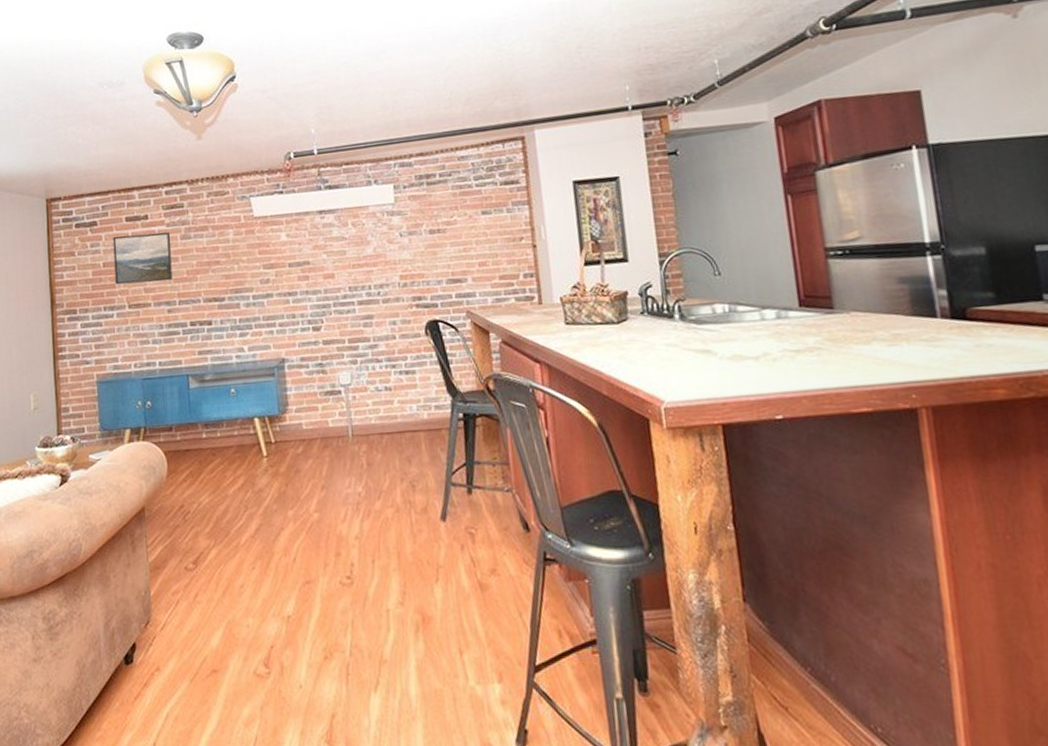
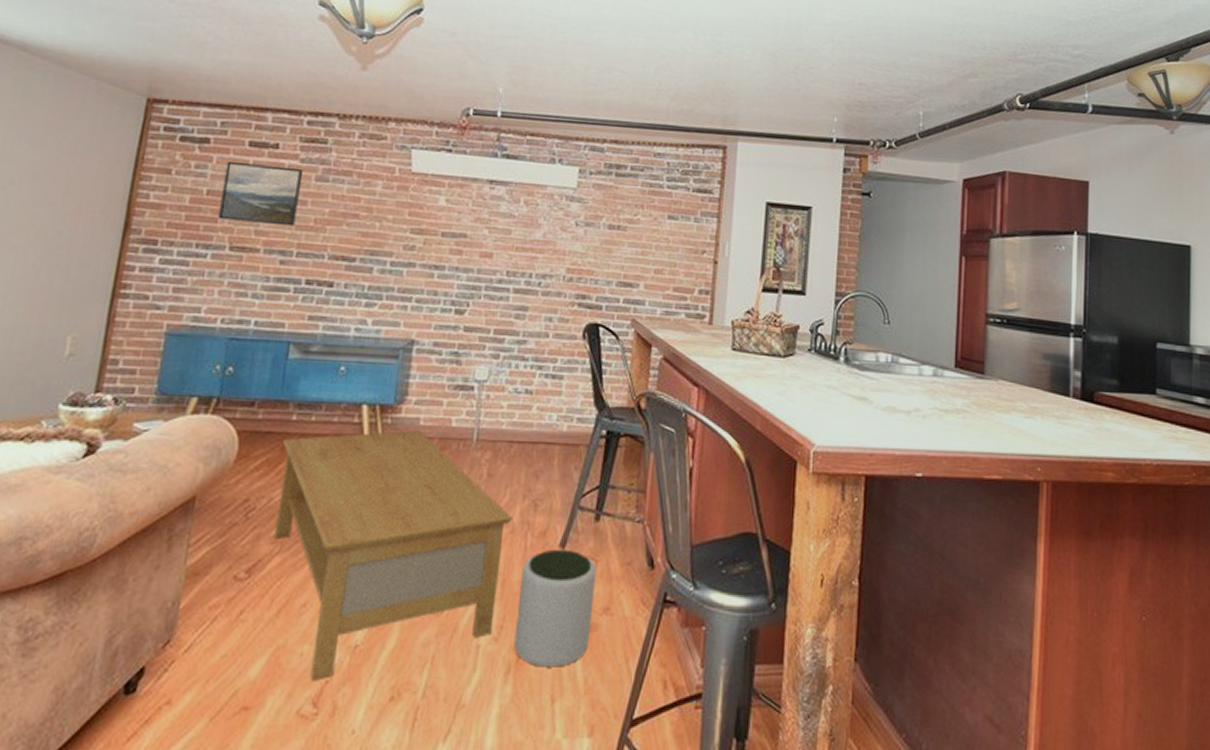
coffee table: none [199,433,397,647] -> present [274,430,512,681]
plant pot: none [412,521,484,625] -> present [513,549,597,667]

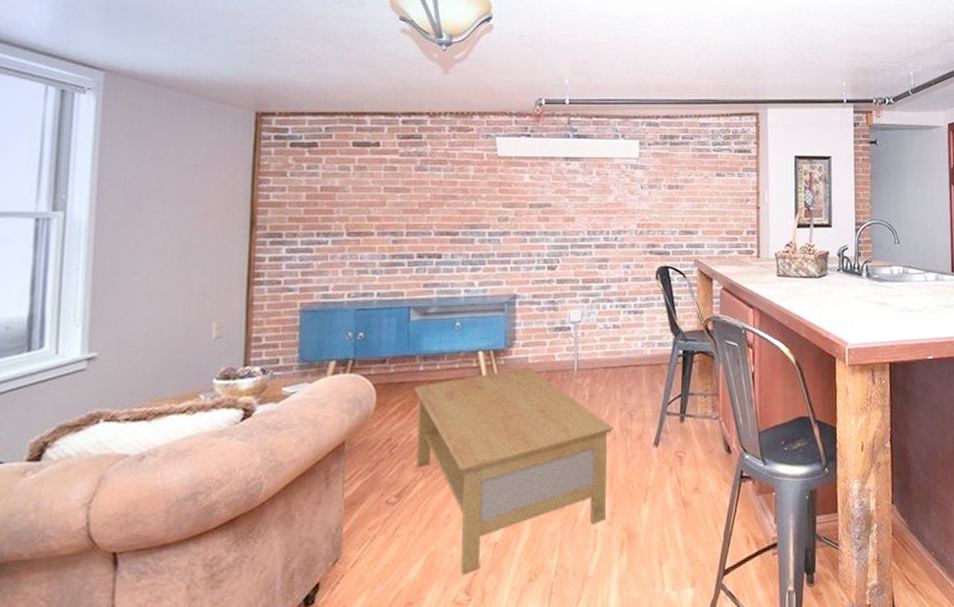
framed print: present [218,161,304,227] -> none [334,160,404,211]
plant pot: present [513,549,597,667] -> none [624,447,686,540]

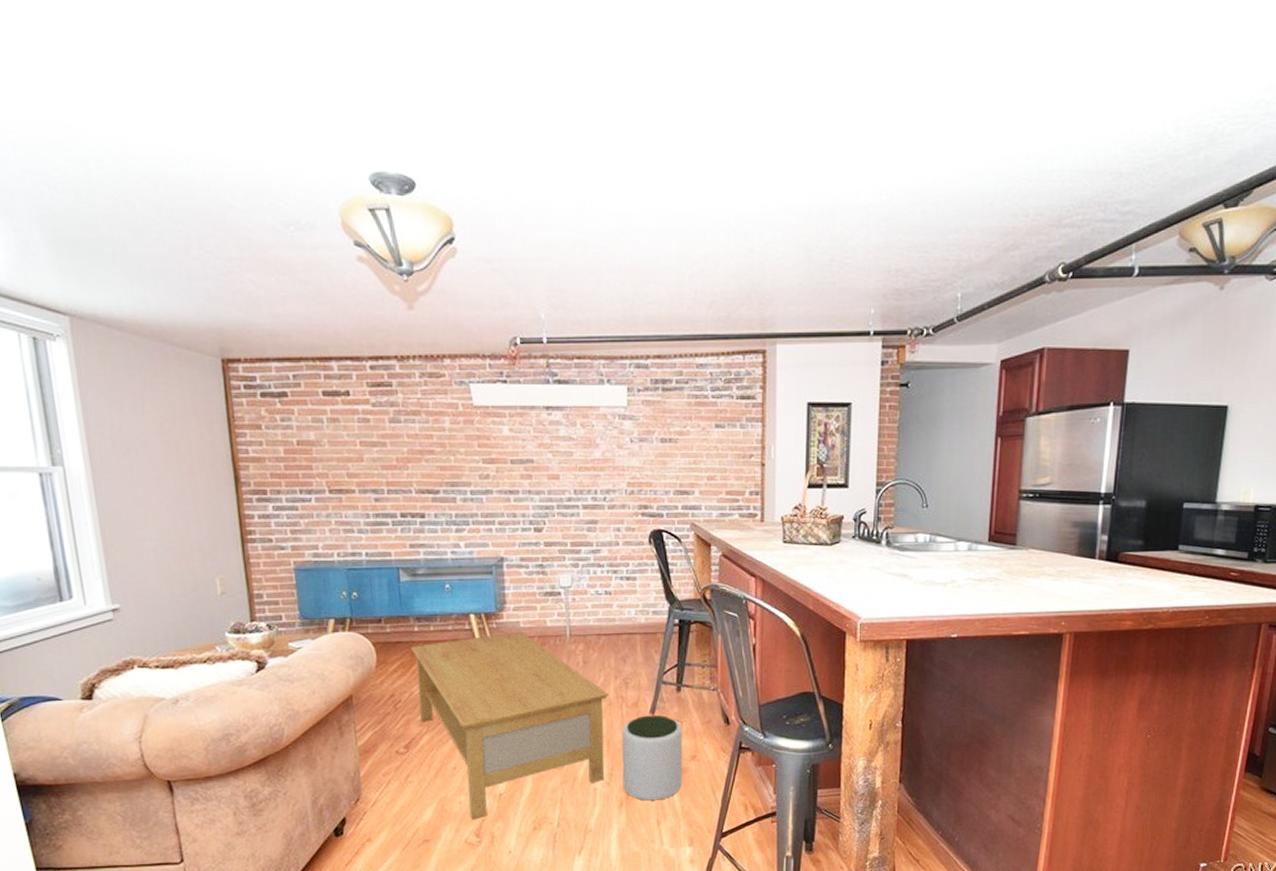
plant pot: none [624,447,686,540] -> present [622,715,683,801]

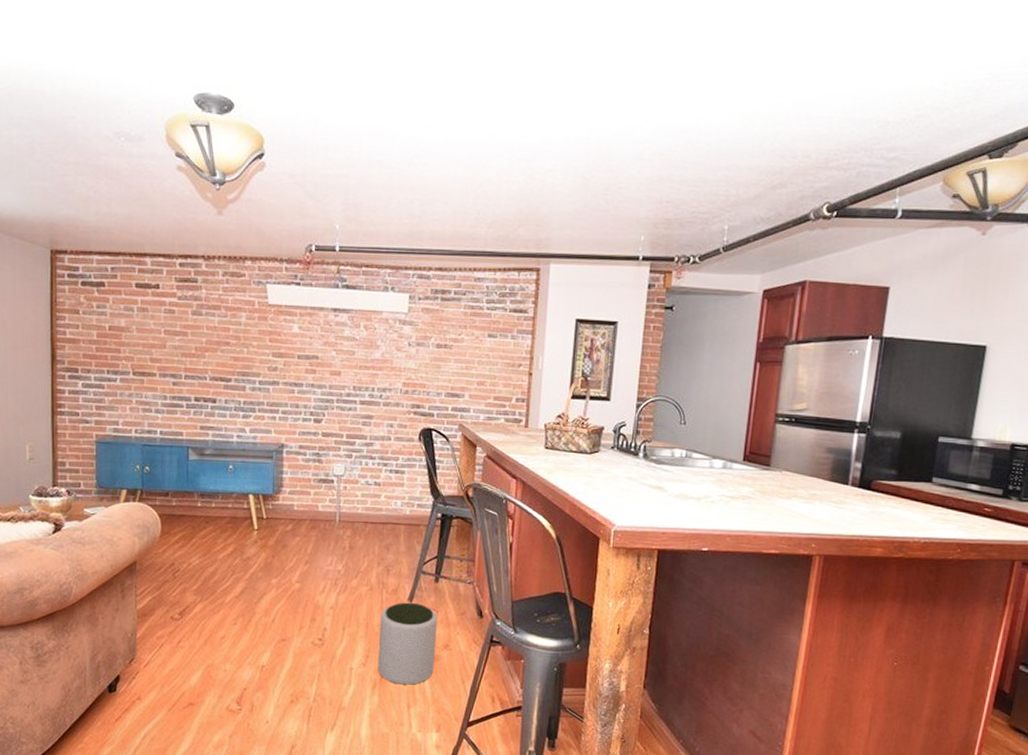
coffee table: present [410,631,608,820] -> none [192,513,370,688]

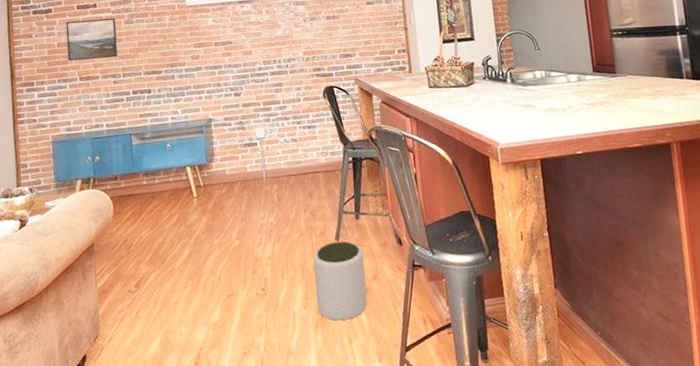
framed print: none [121,301,182,354] -> present [66,18,118,61]

